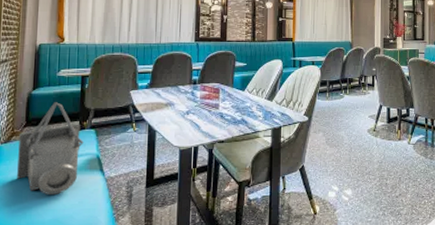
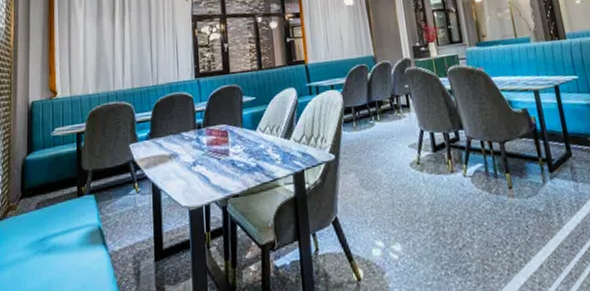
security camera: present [16,102,83,196] -> none [13,166,83,280]

